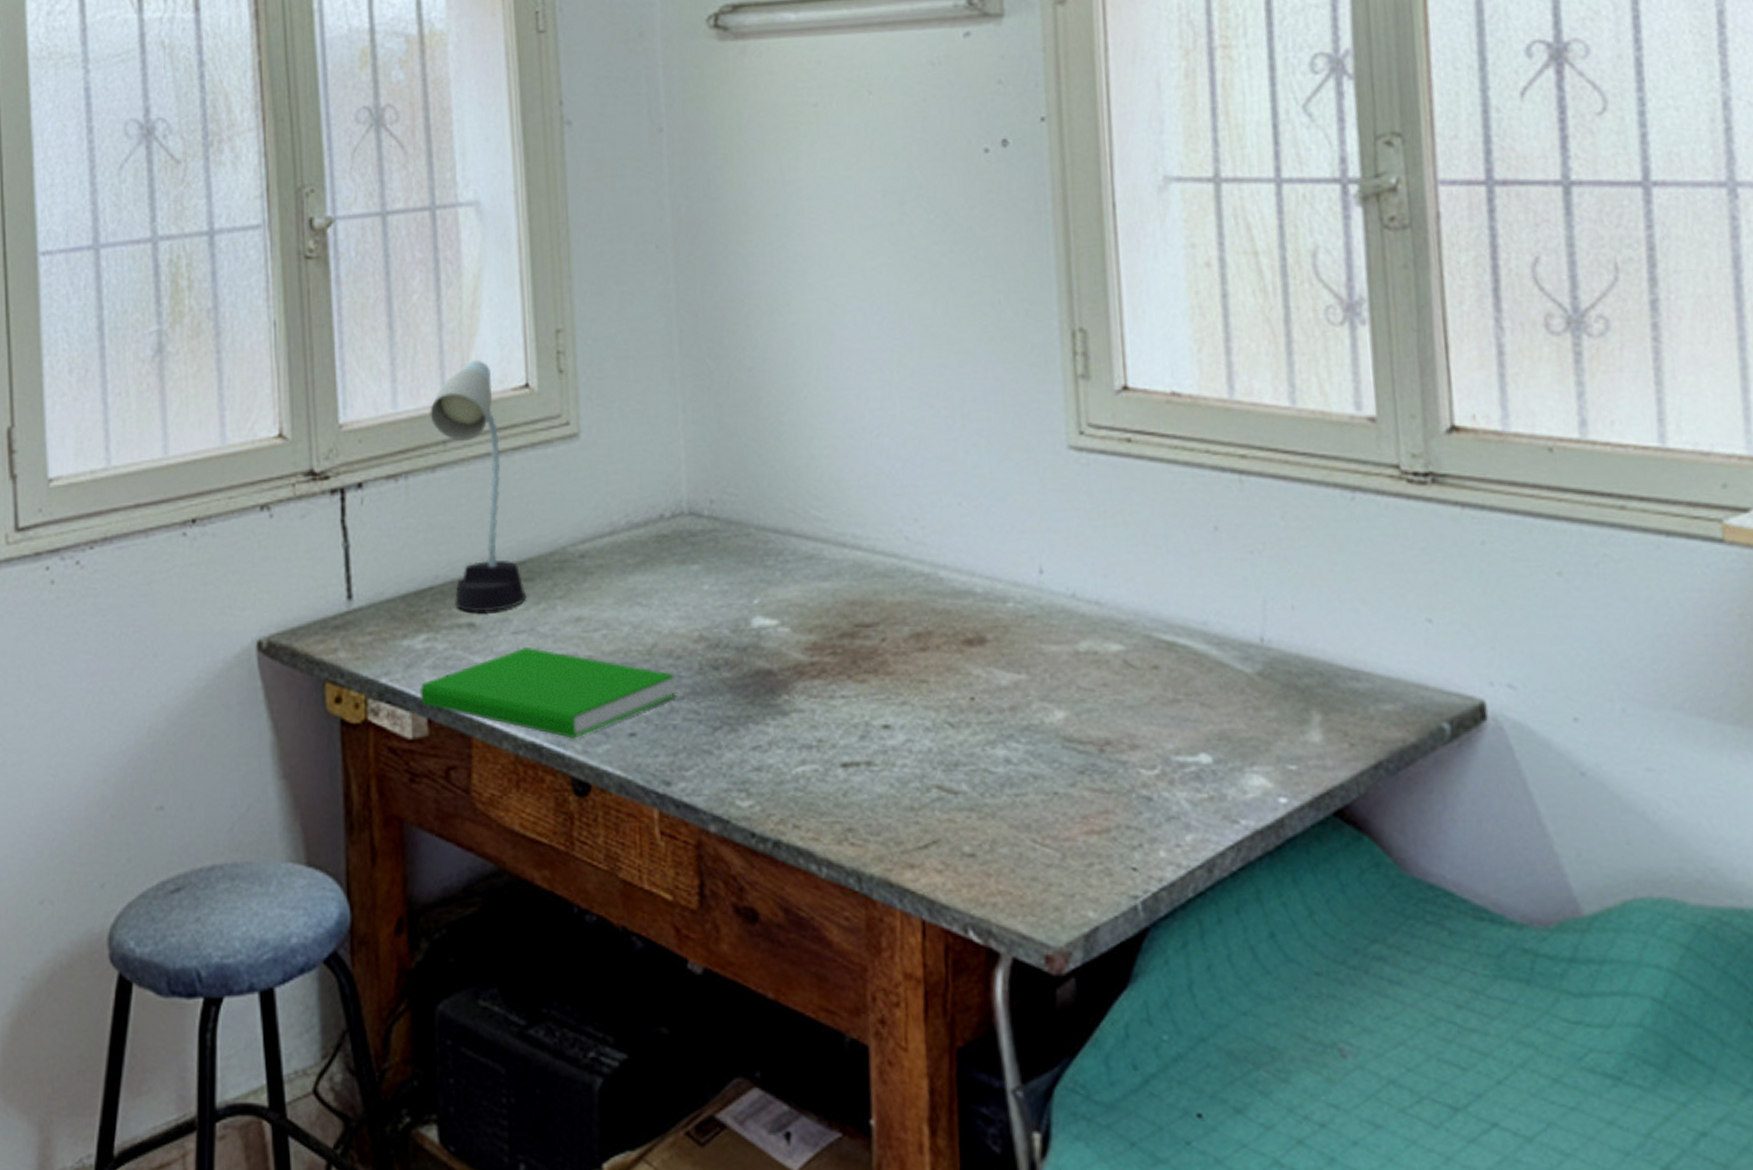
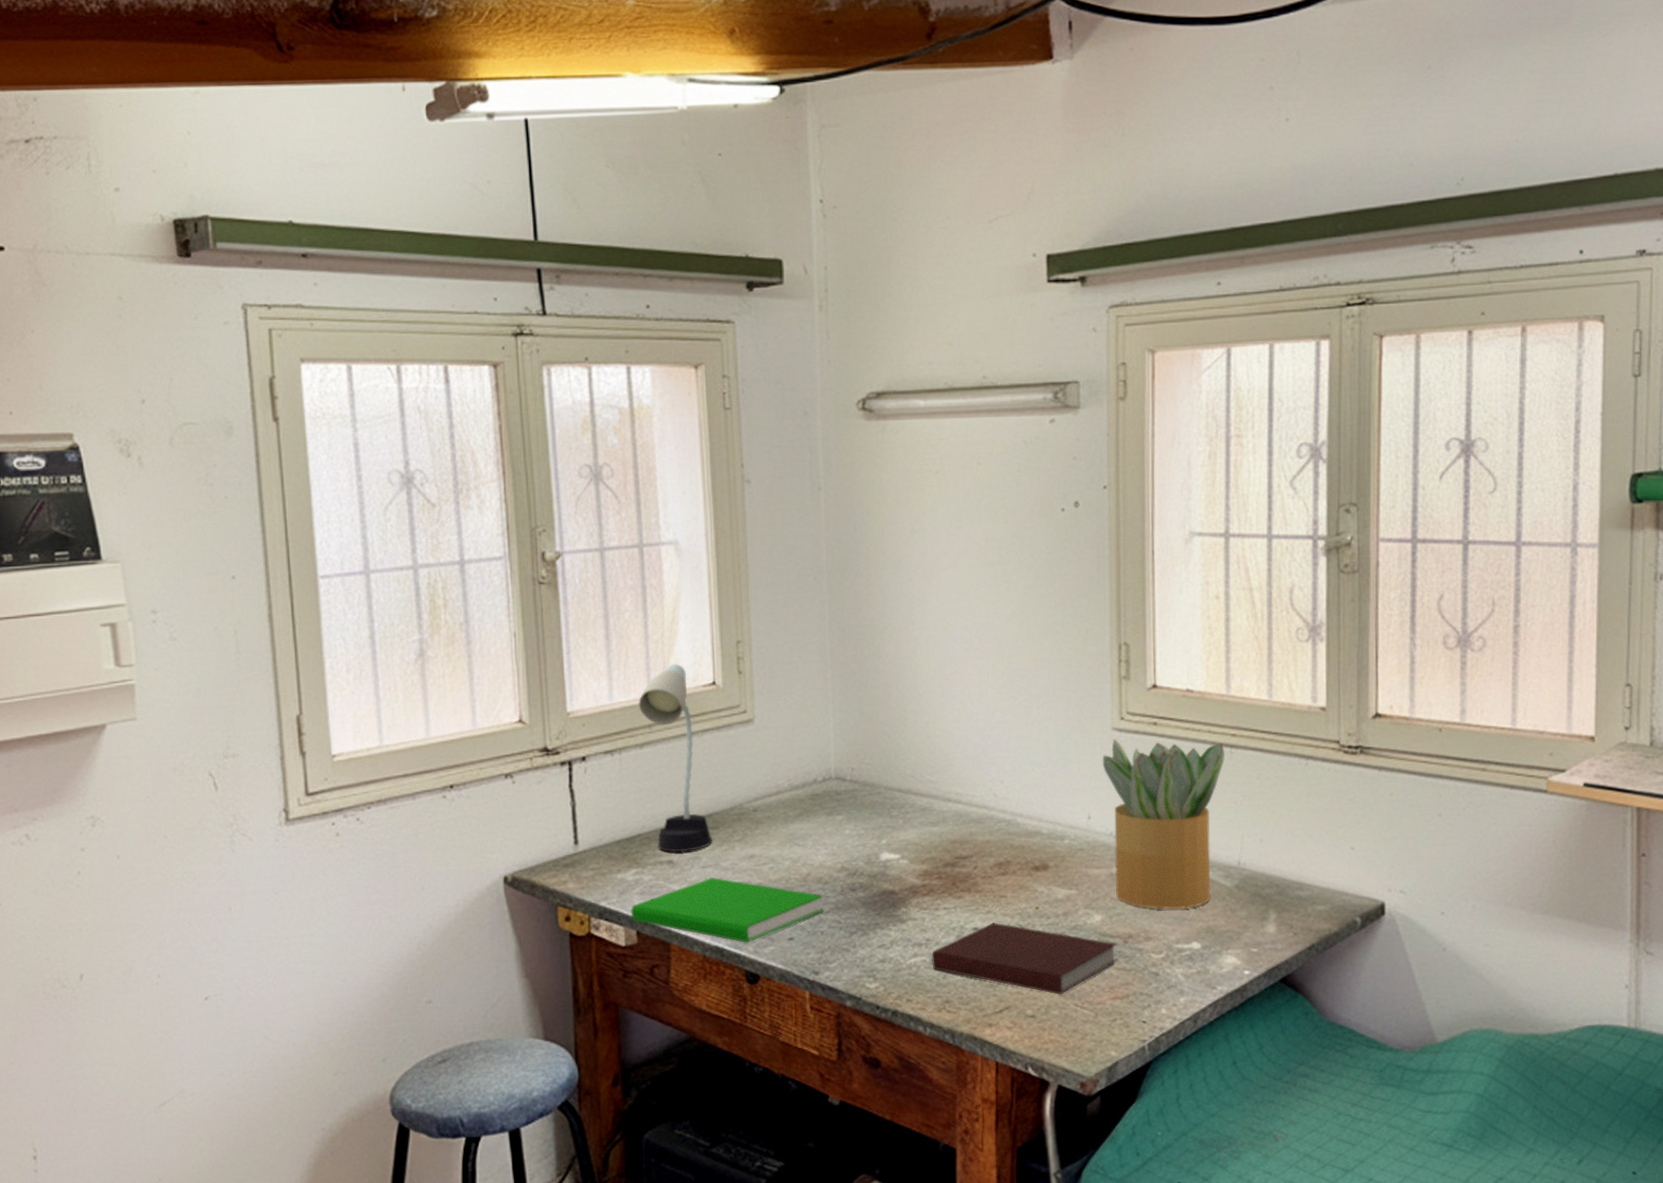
notebook: none [826,718,1090,825] -> present [932,922,1118,995]
potted plant: none [1055,461,1232,705] -> present [1102,739,1225,910]

